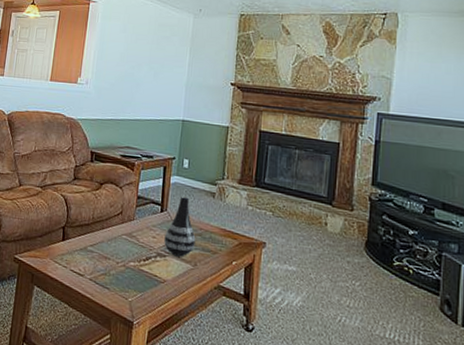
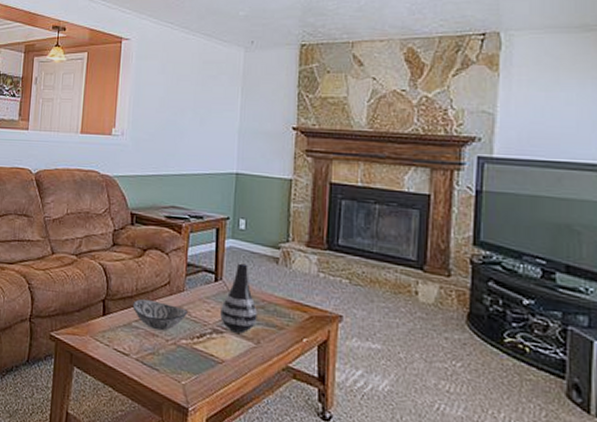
decorative bowl: none [88,226,136,255] -> present [132,298,188,331]

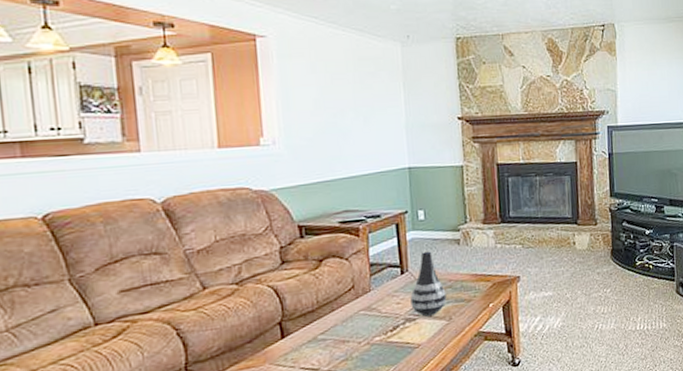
decorative bowl: present [132,298,188,331] -> none [314,307,378,337]

